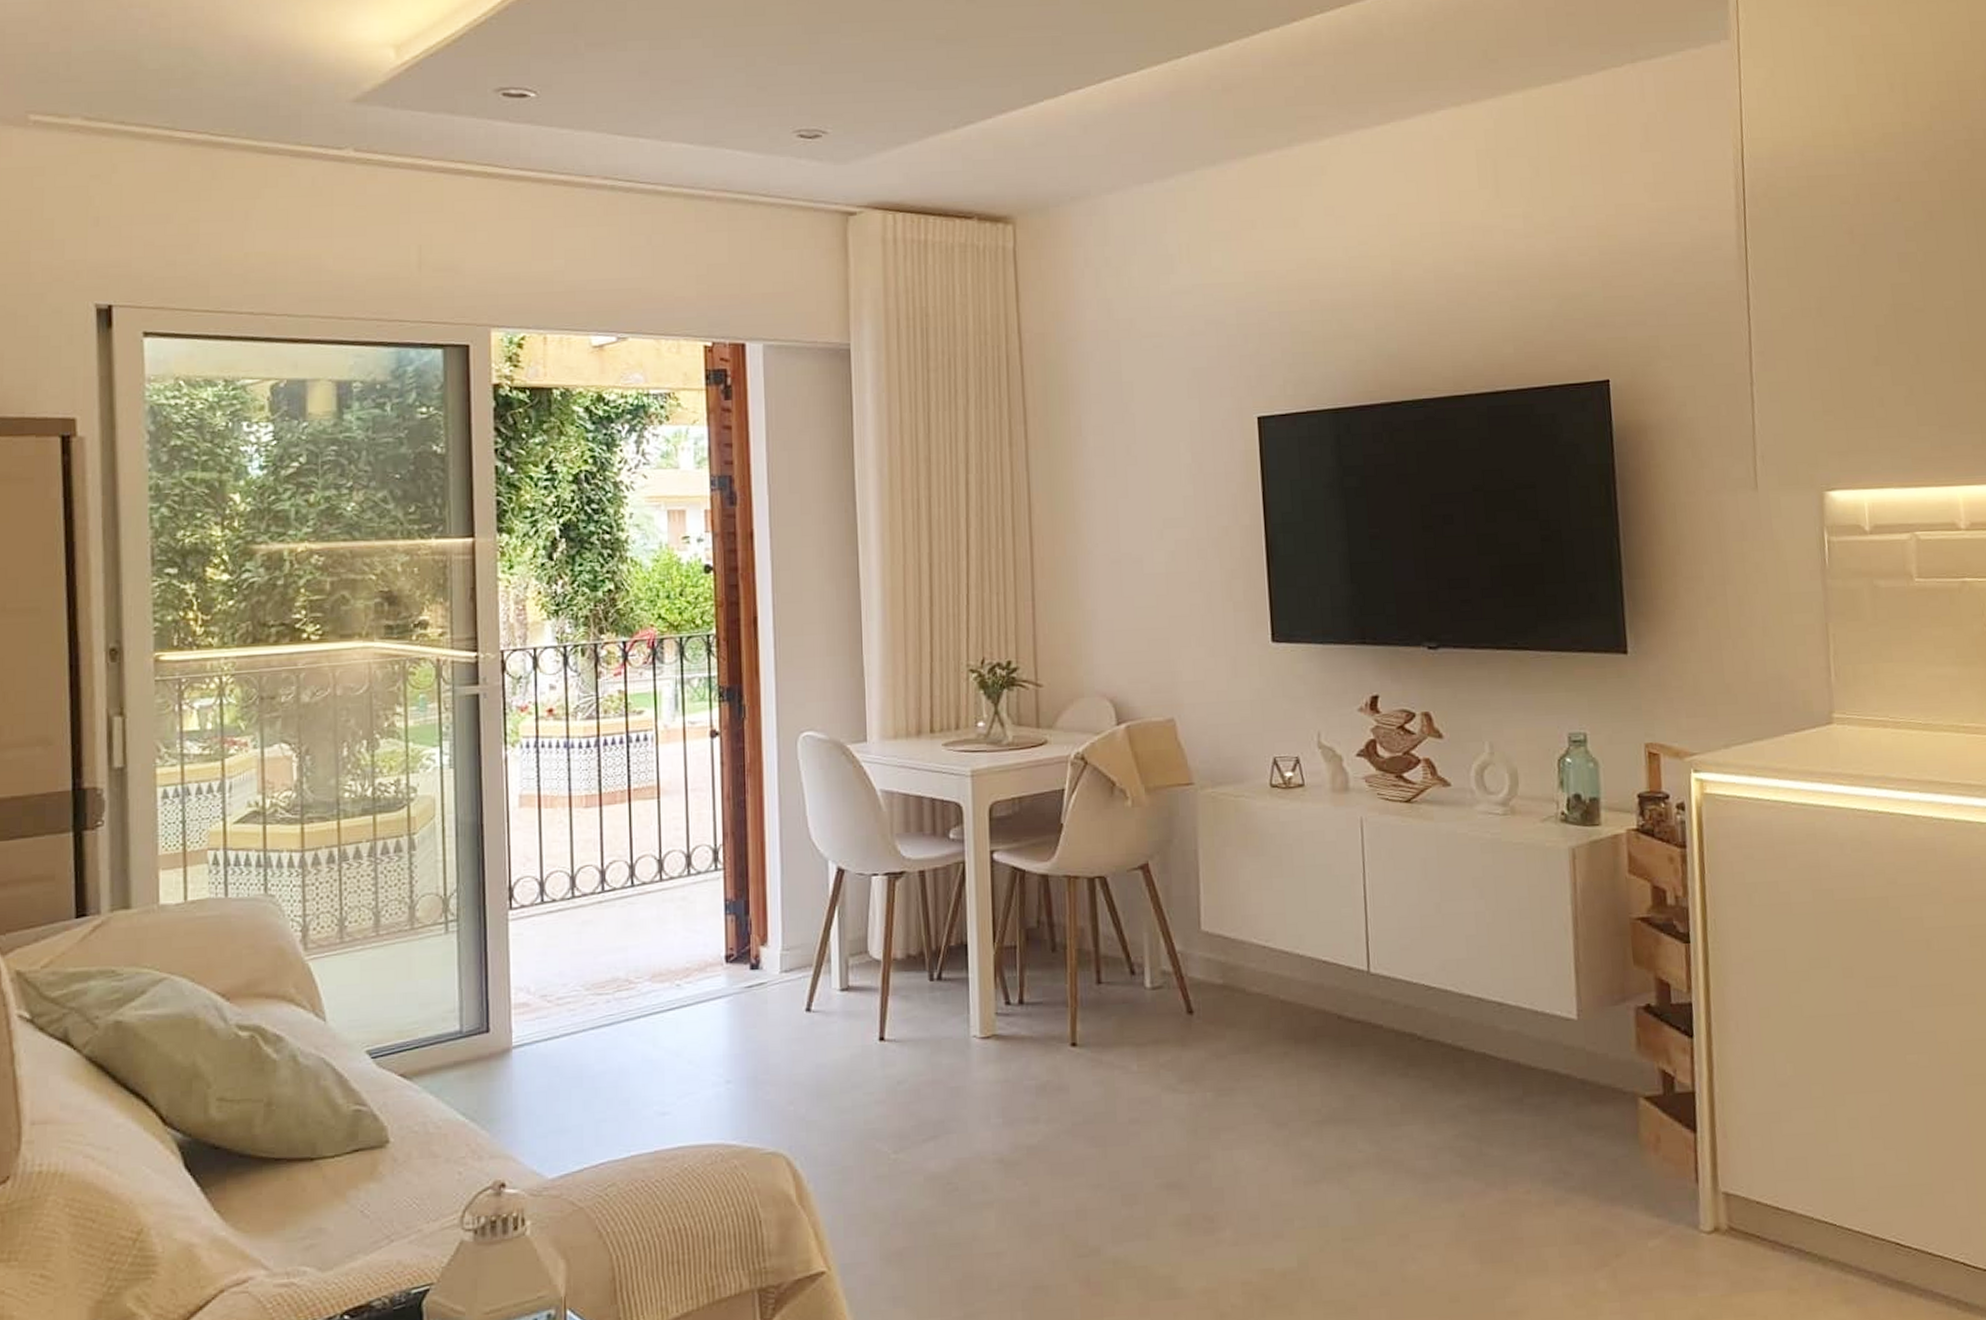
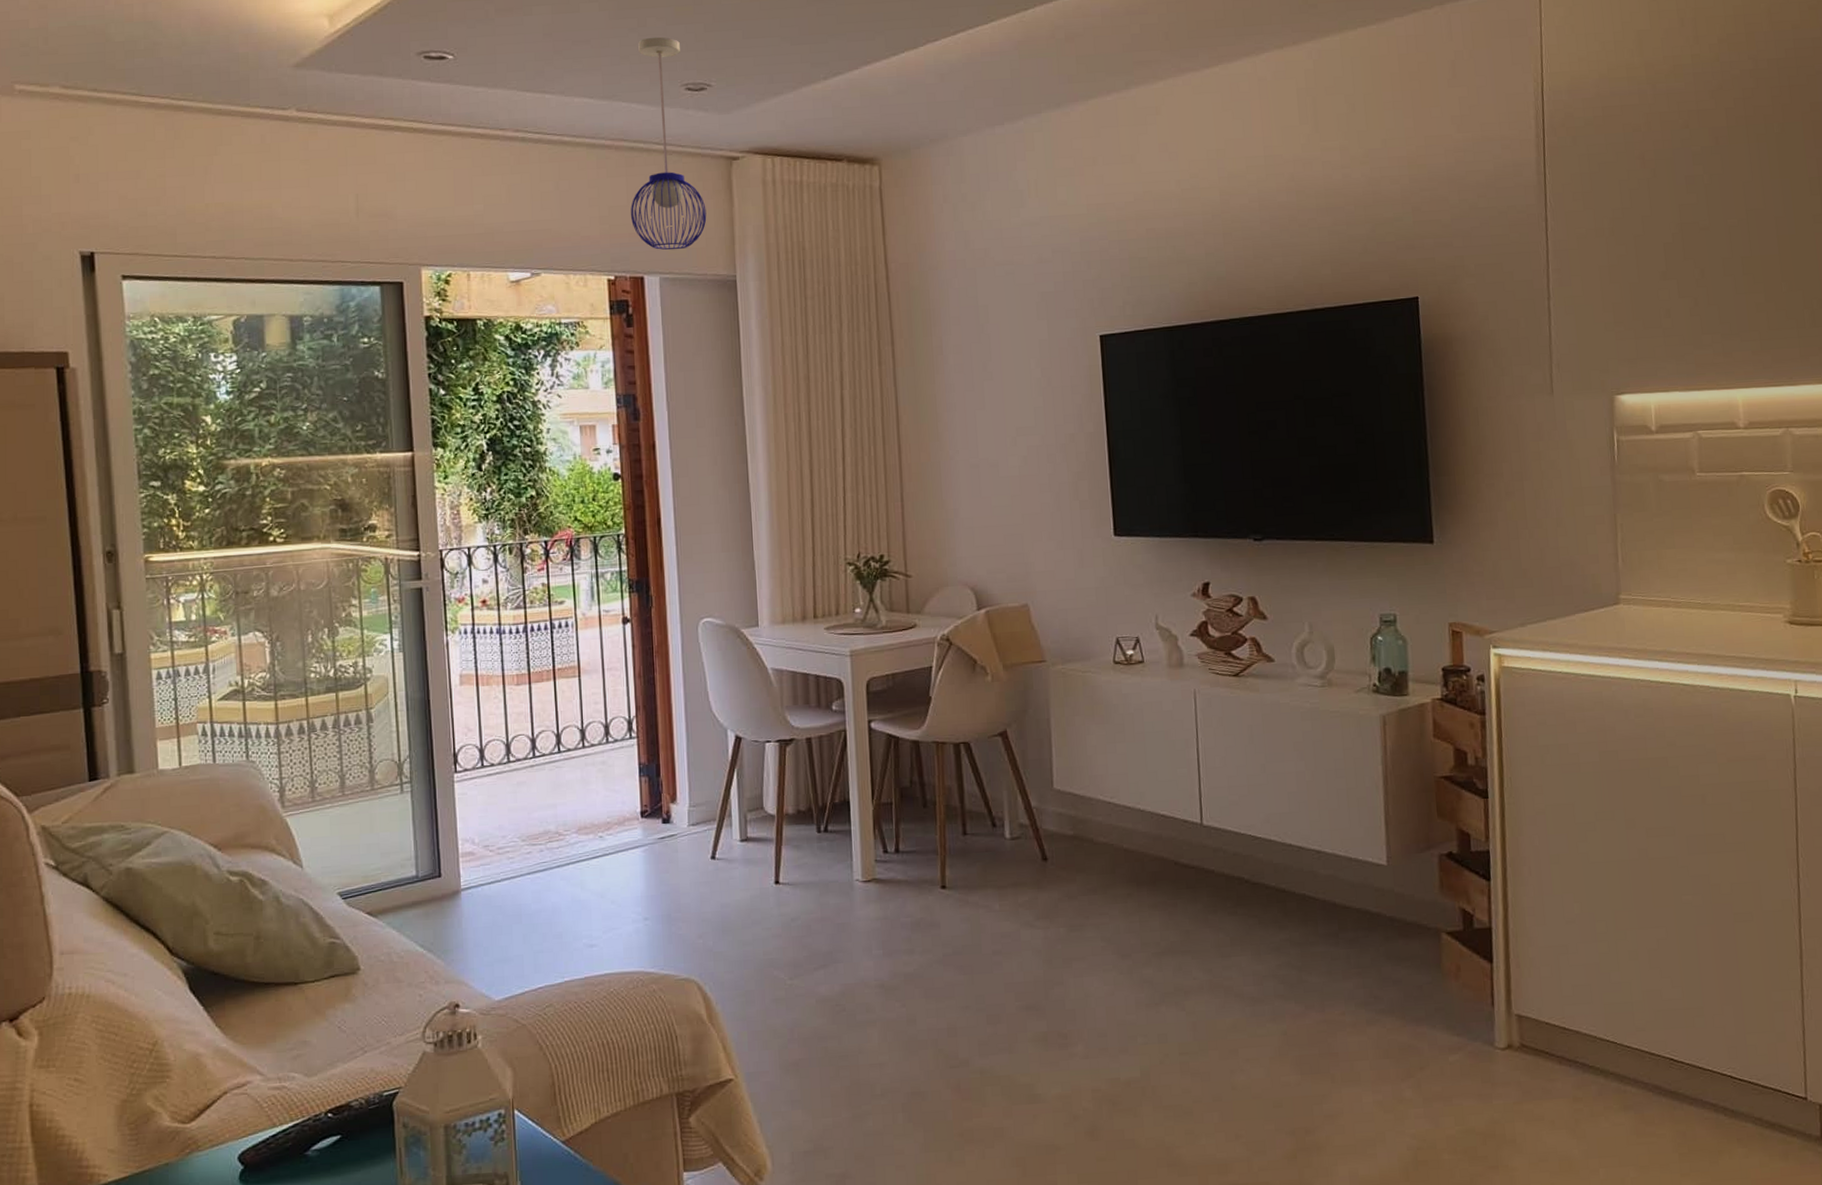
pendant light: none [732,78,818,315] -> present [631,37,707,250]

